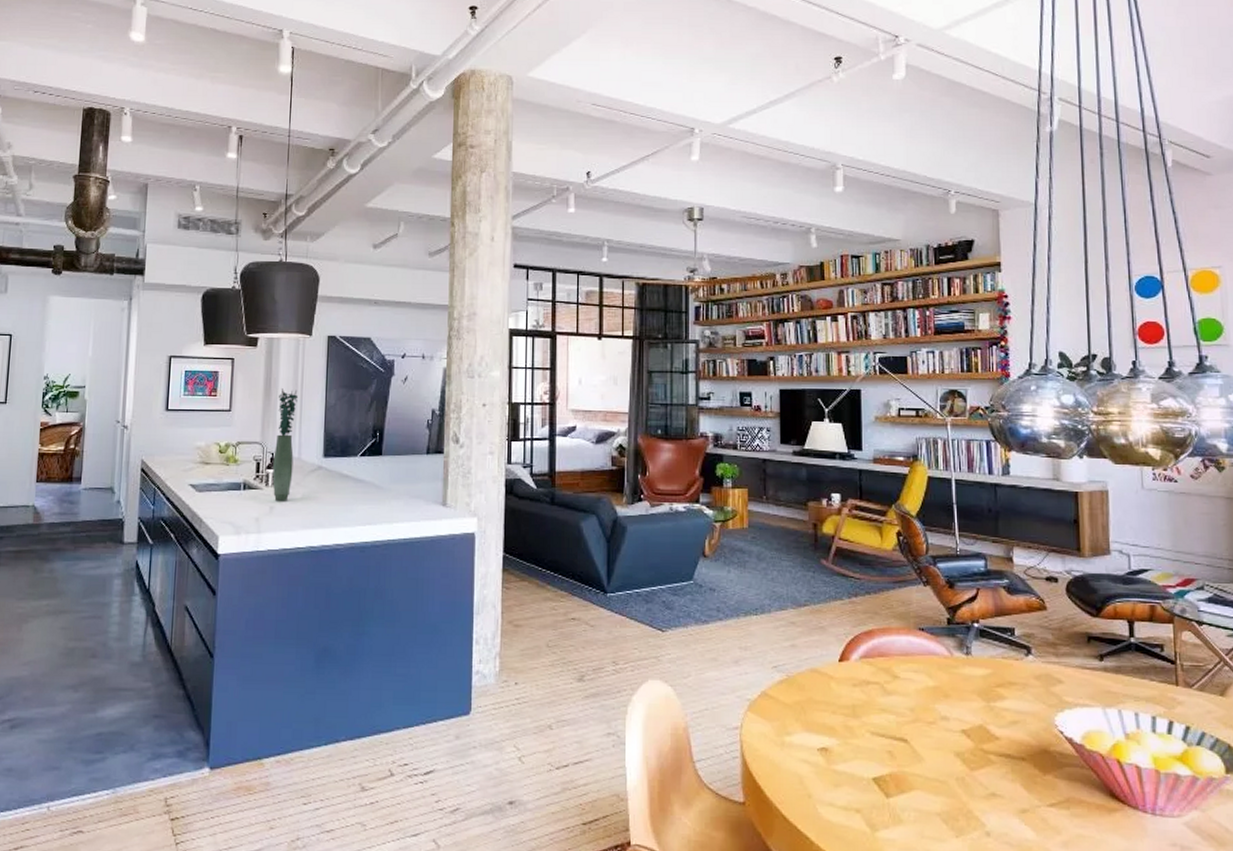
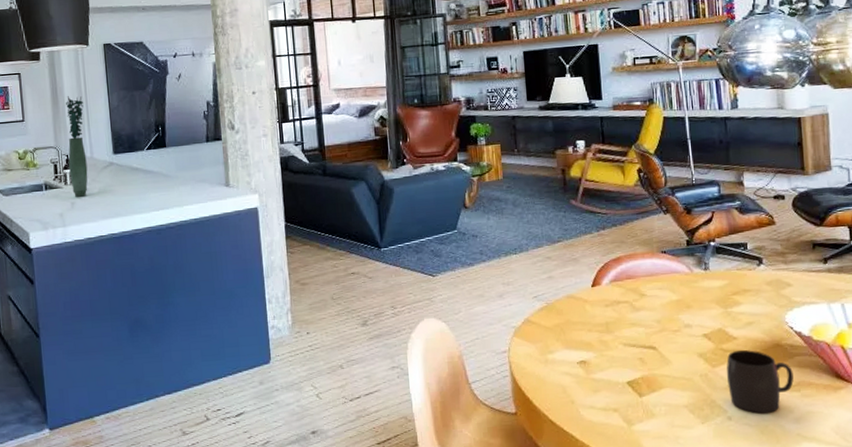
mug: none [986,752,1062,832] -> present [726,349,794,414]

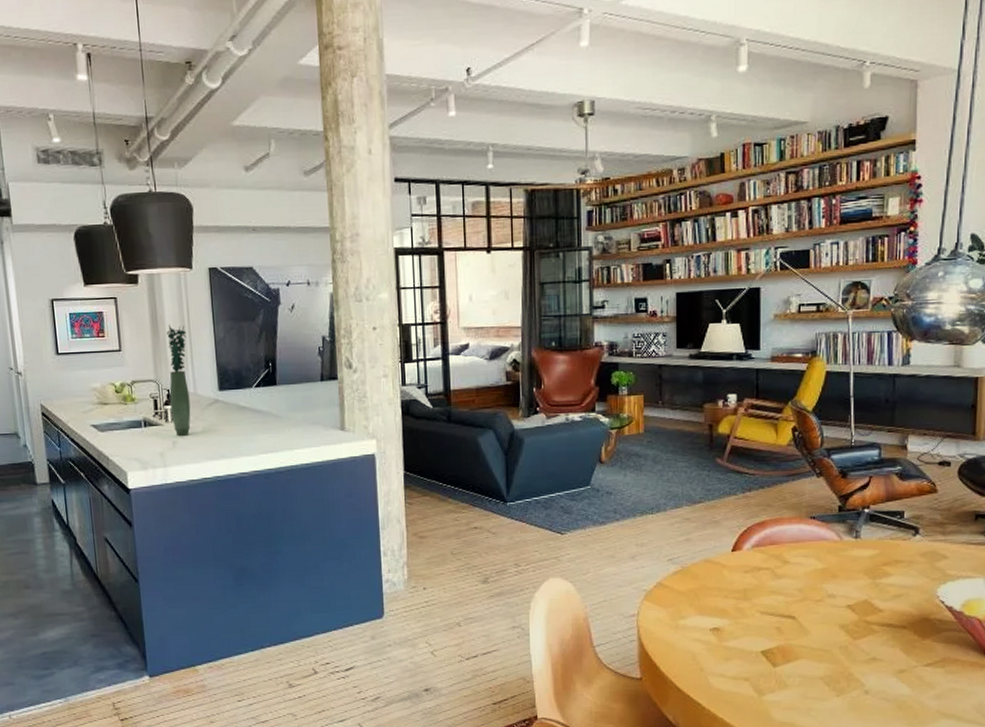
mug: present [726,349,794,414] -> none [867,622,939,689]

